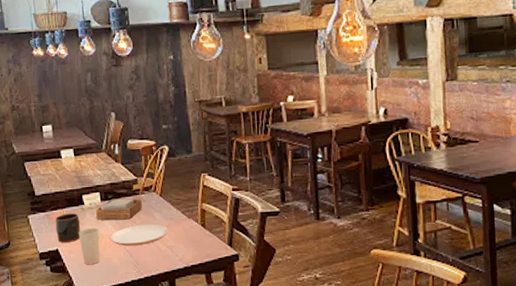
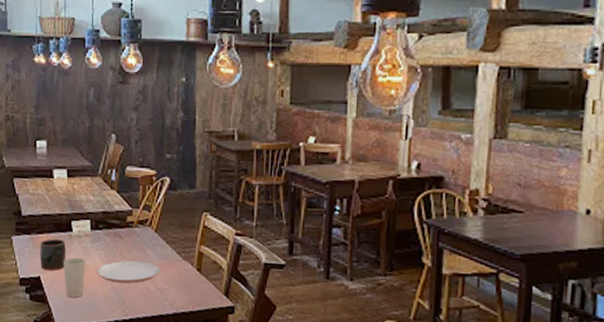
napkin holder: present [96,198,142,220] -> none [84,230,134,254]

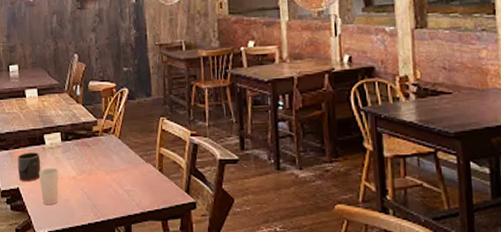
plate: present [96,260,160,284] -> none [68,166,126,188]

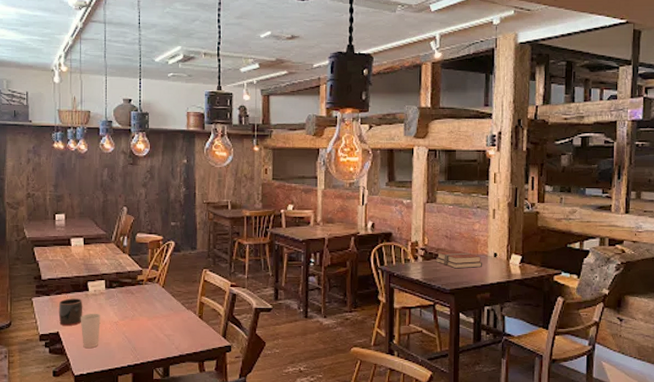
books: none [432,84,495,107] -> present [435,250,482,269]

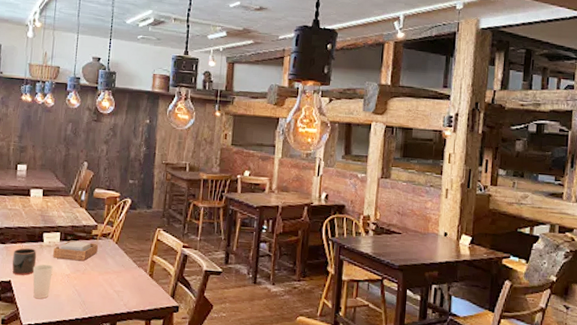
napkin holder: none [100,288,144,308] -> present [53,241,98,262]
books: present [435,250,482,269] -> none [386,227,432,246]

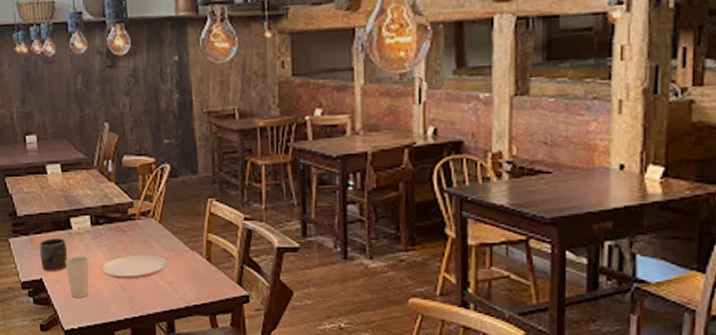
napkin holder: present [53,241,98,262] -> none [85,225,138,249]
plate: none [62,267,118,287] -> present [100,254,168,280]

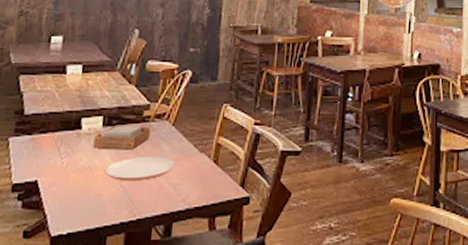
mug: present [39,238,68,271] -> none [39,138,73,173]
cup: present [65,255,89,299] -> none [66,156,93,202]
napkin holder: none [85,225,138,249] -> present [93,126,150,150]

